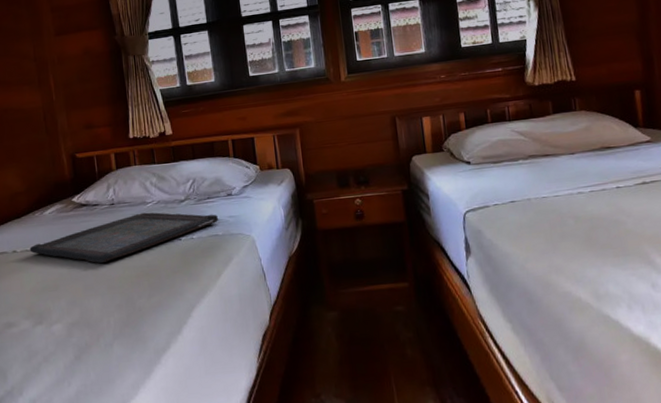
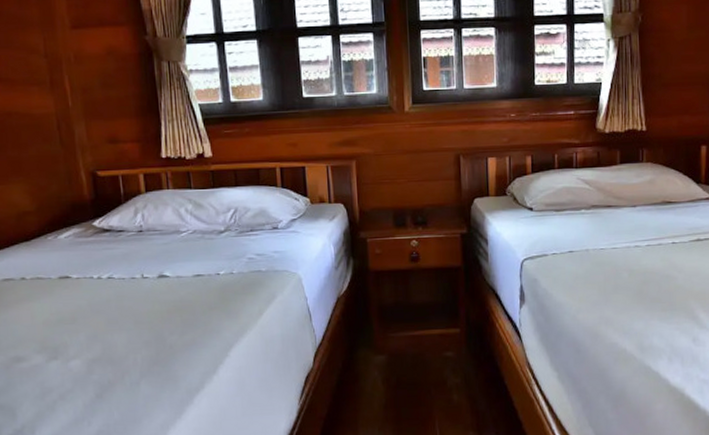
serving tray: present [29,212,219,264] -> none [41,242,263,296]

